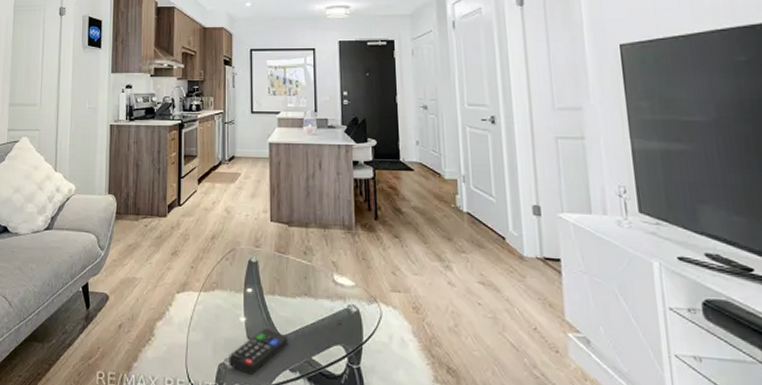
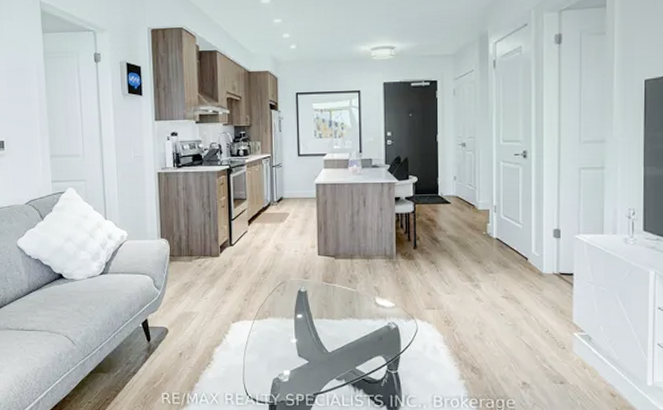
remote control: present [229,329,287,375] -> none [282,347,334,385]

